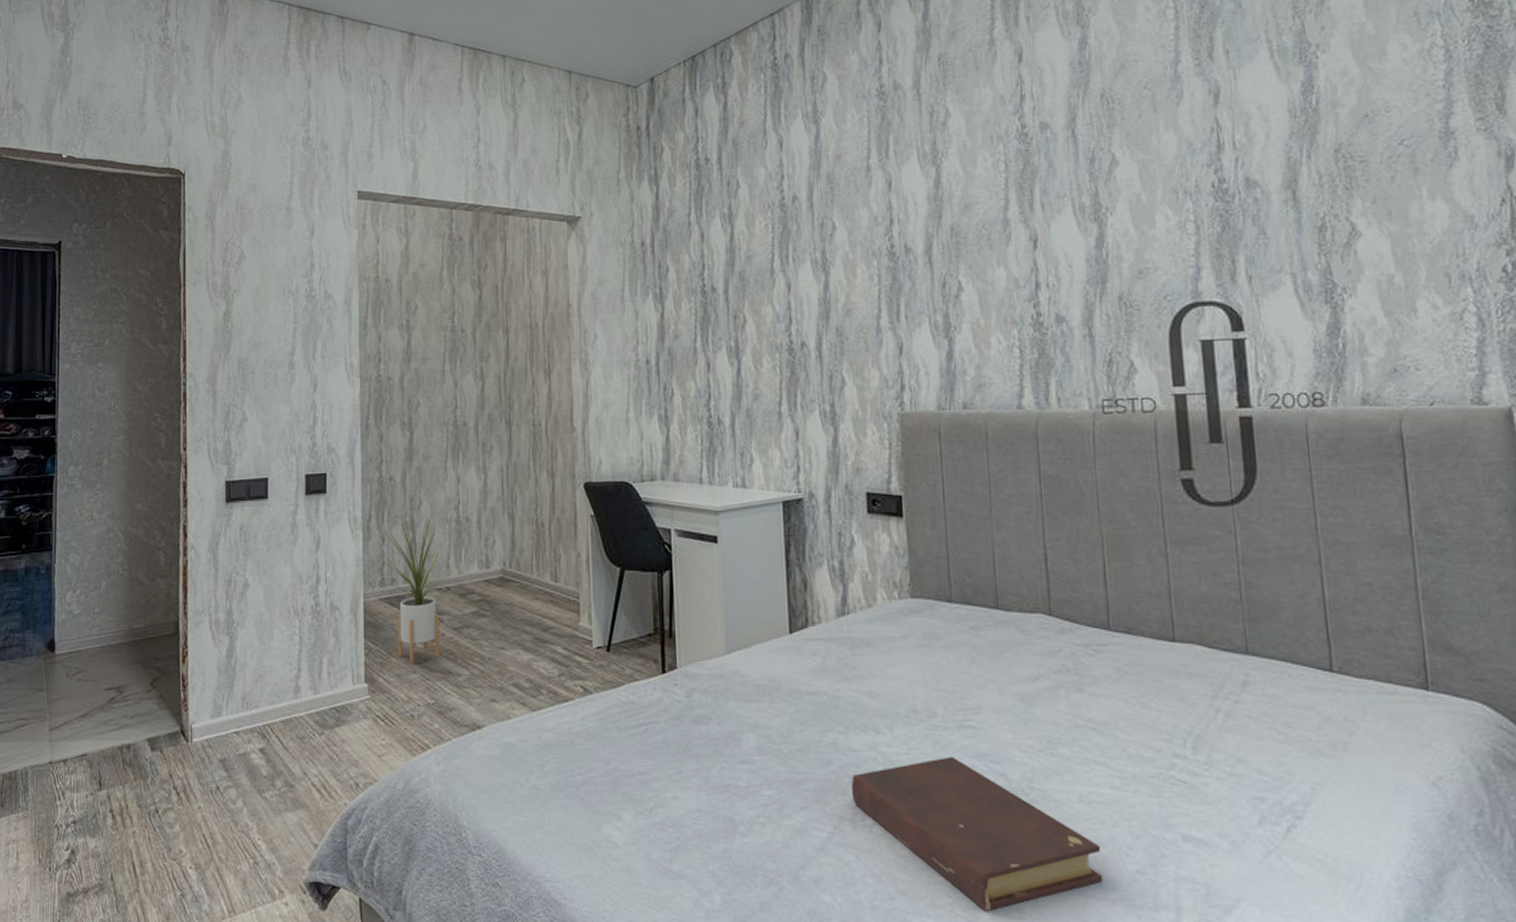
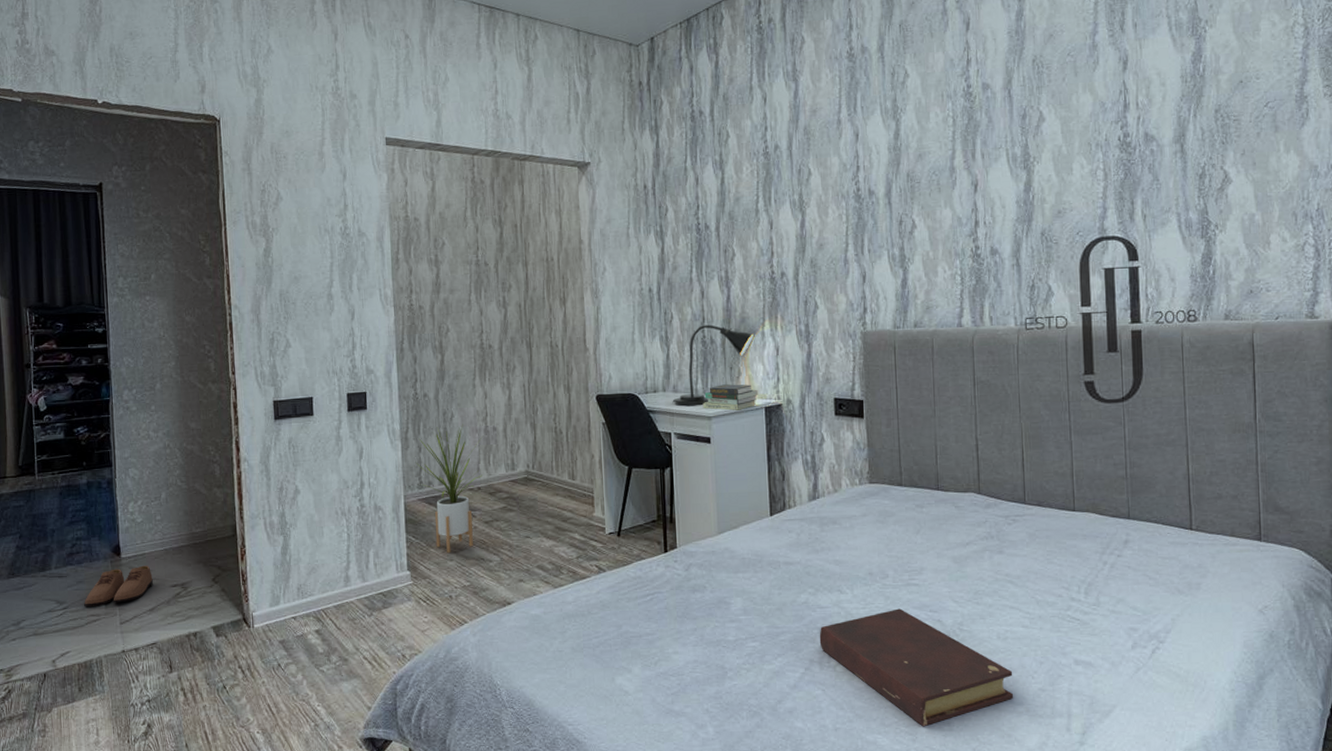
shoe: none [13,664,87,710] -> present [84,565,153,607]
desk lamp: none [672,402,770,497] -> present [672,324,755,405]
books: none [708,473,775,505] -> present [702,384,759,411]

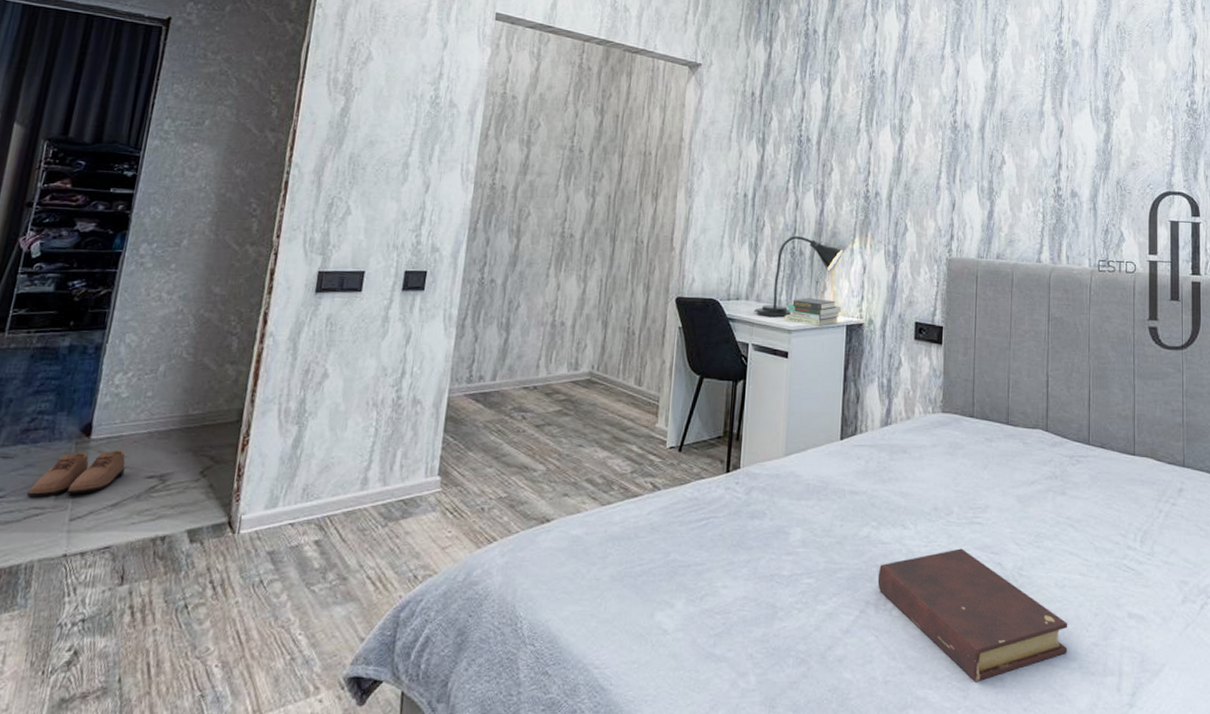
house plant: present [416,424,483,554] -> none [469,316,548,459]

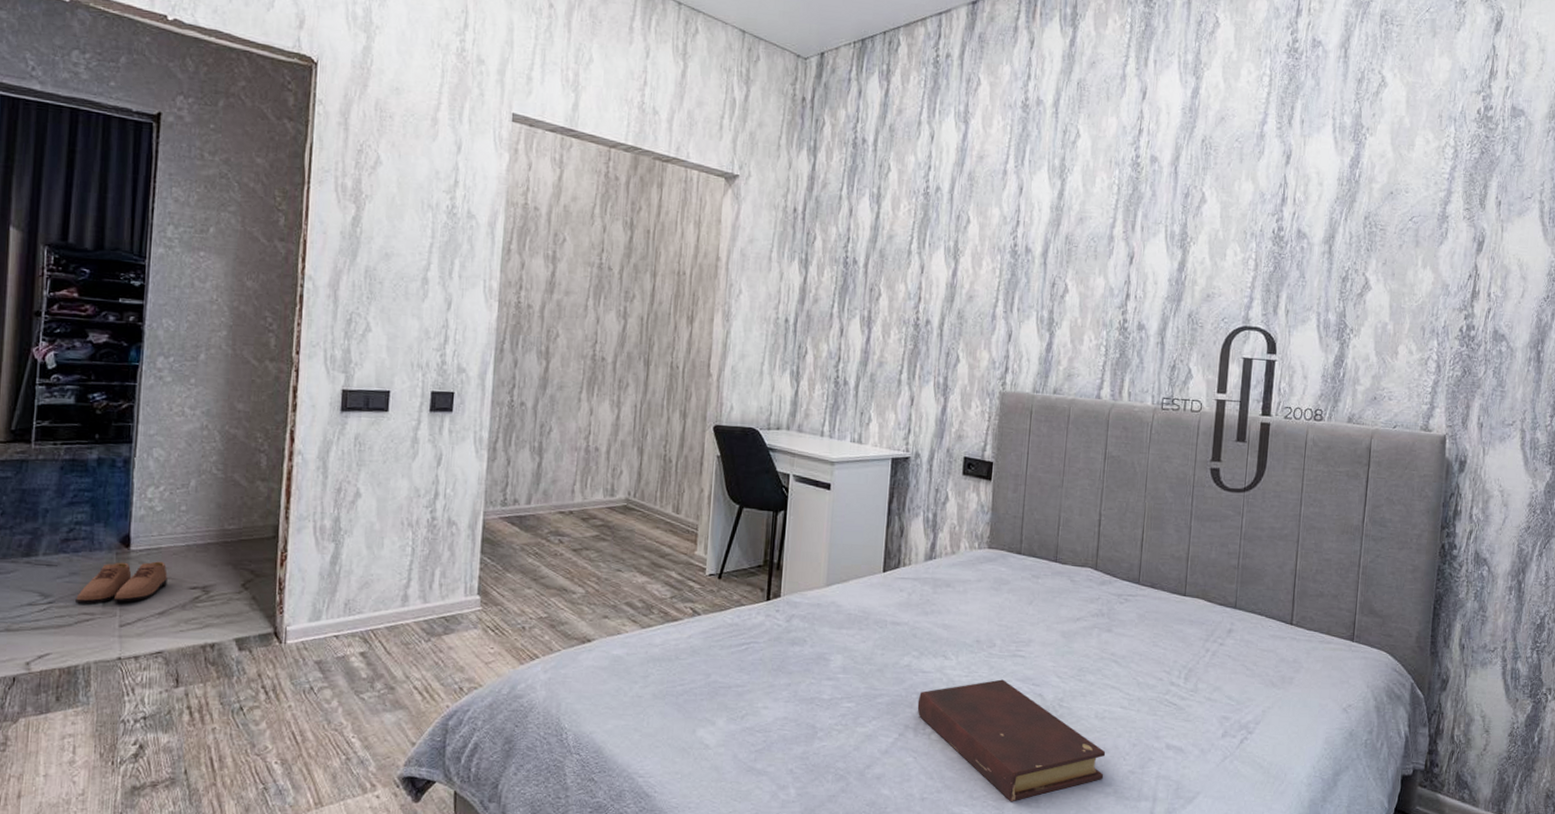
desk lamp: present [754,236,844,317] -> none [795,364,891,448]
books: present [784,298,842,326] -> none [826,429,888,459]

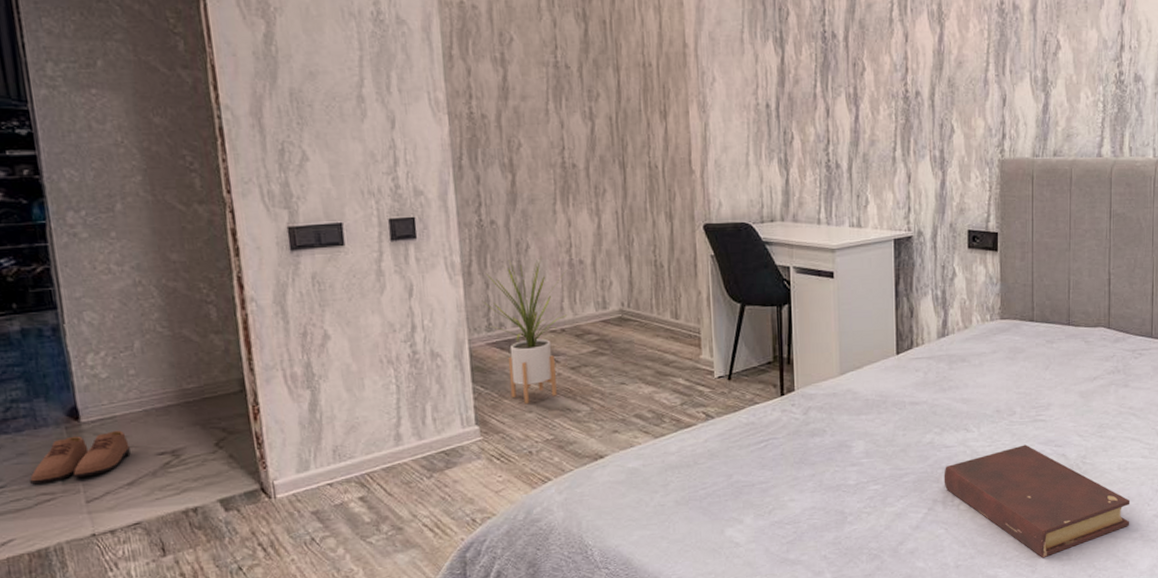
house plant: none [503,440,582,580] -> present [483,257,567,405]

